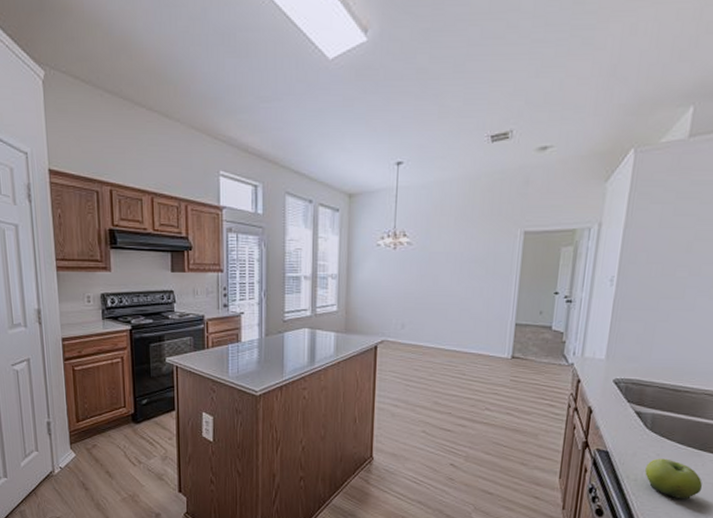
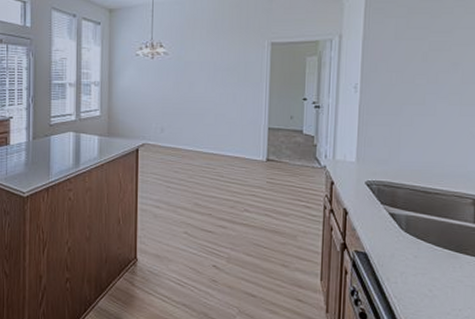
fruit: present [645,458,703,500] -> none [405,260,463,303]

